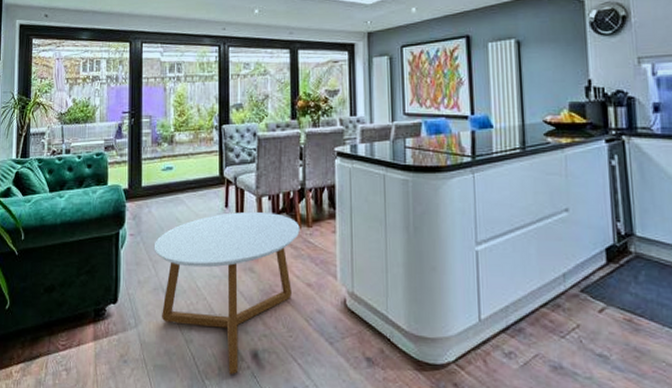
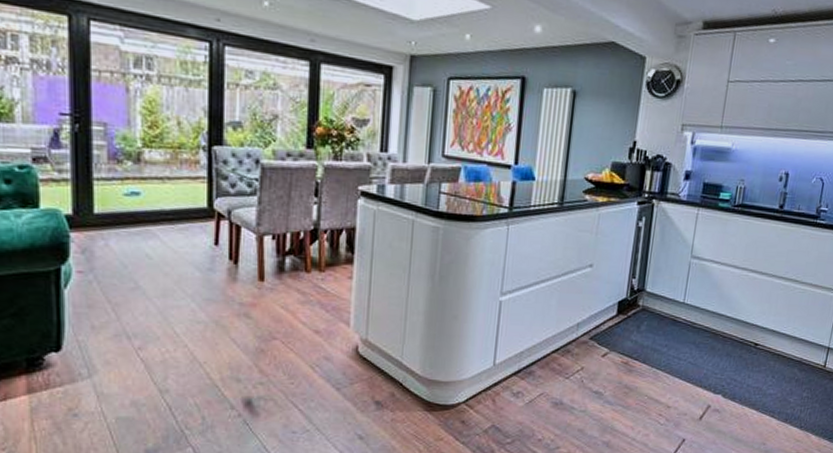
coffee table: present [154,211,300,375] -> none [113,251,310,424]

